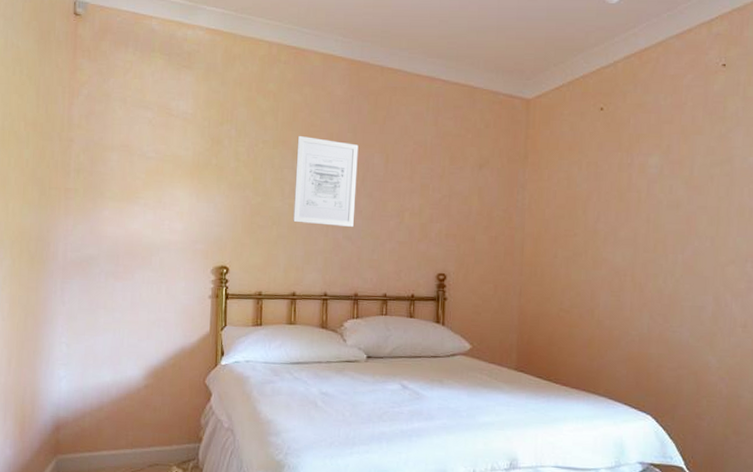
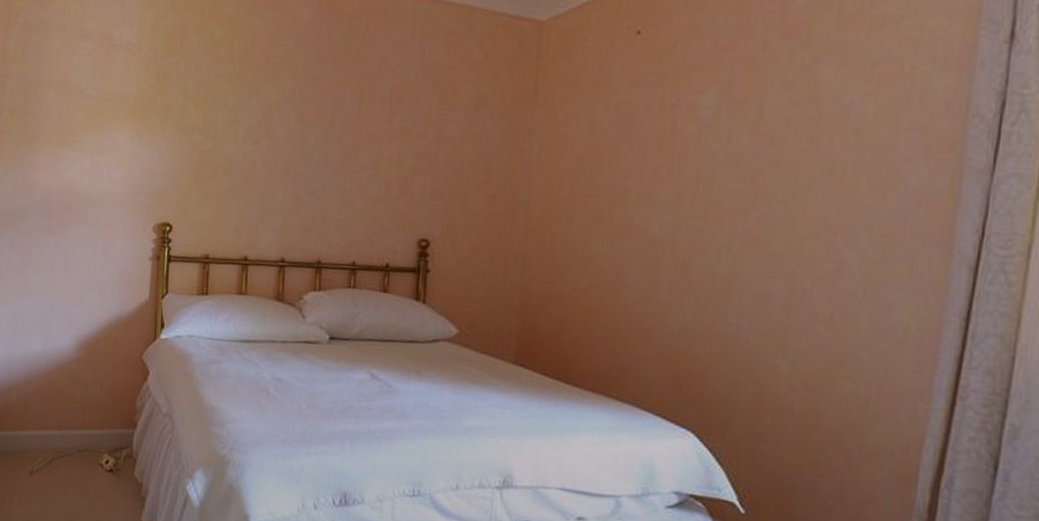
wall art: present [293,136,359,227] -> none [247,70,327,179]

